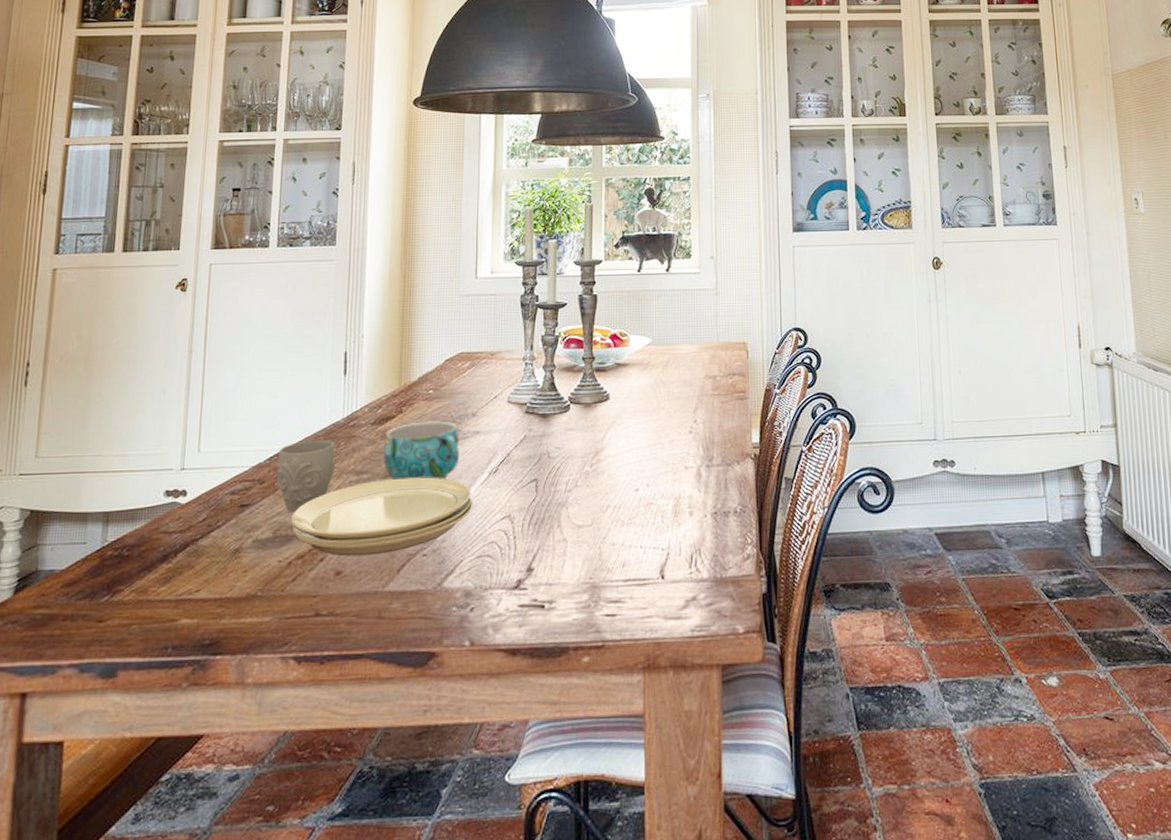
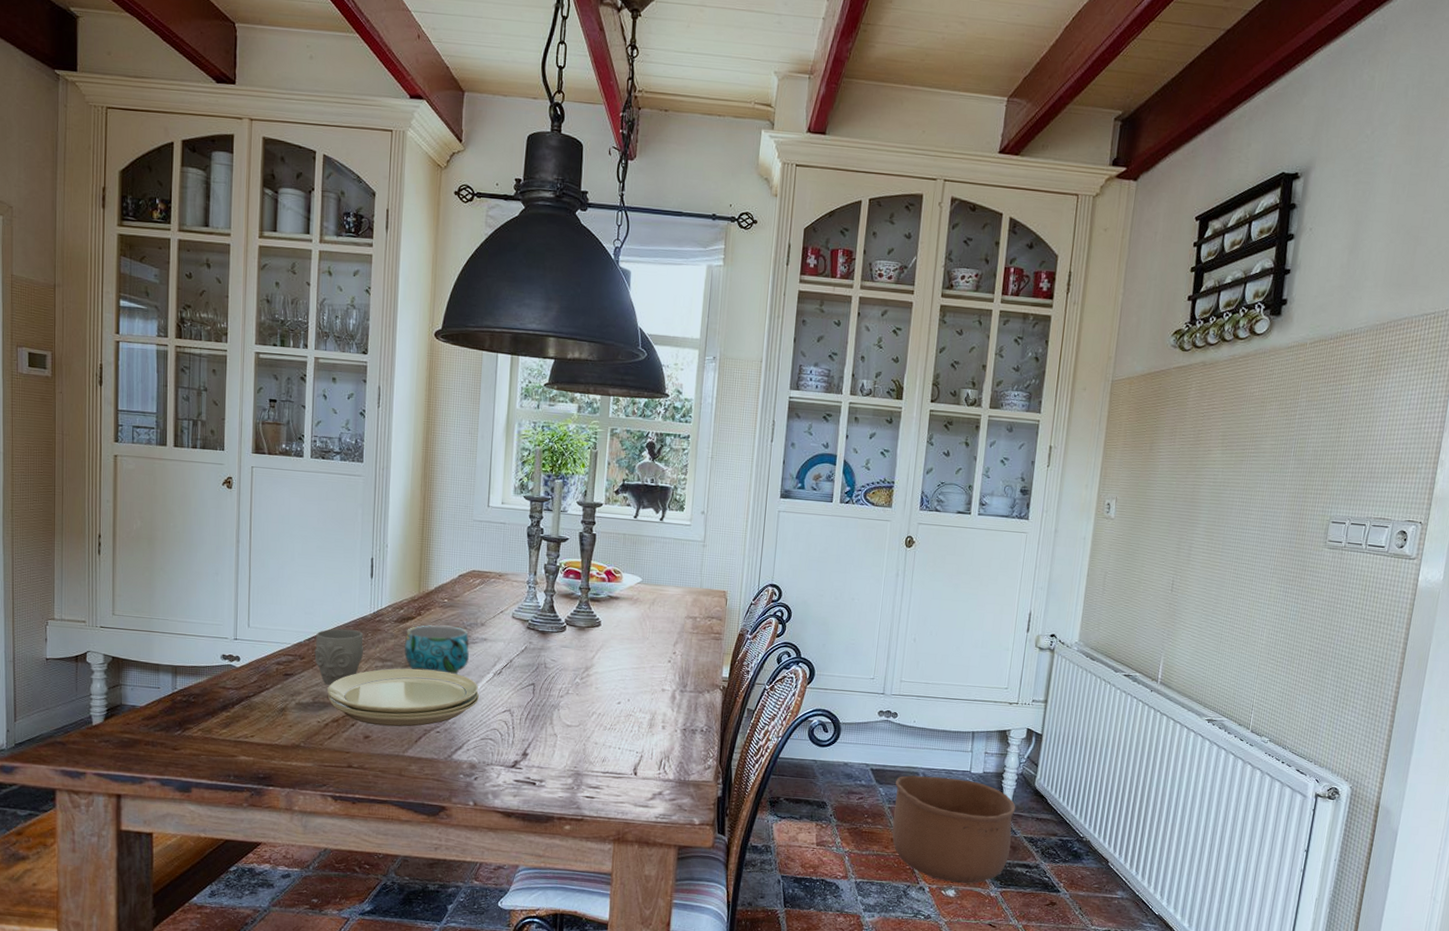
basket: none [966,532,1112,667] -> present [892,775,1016,884]

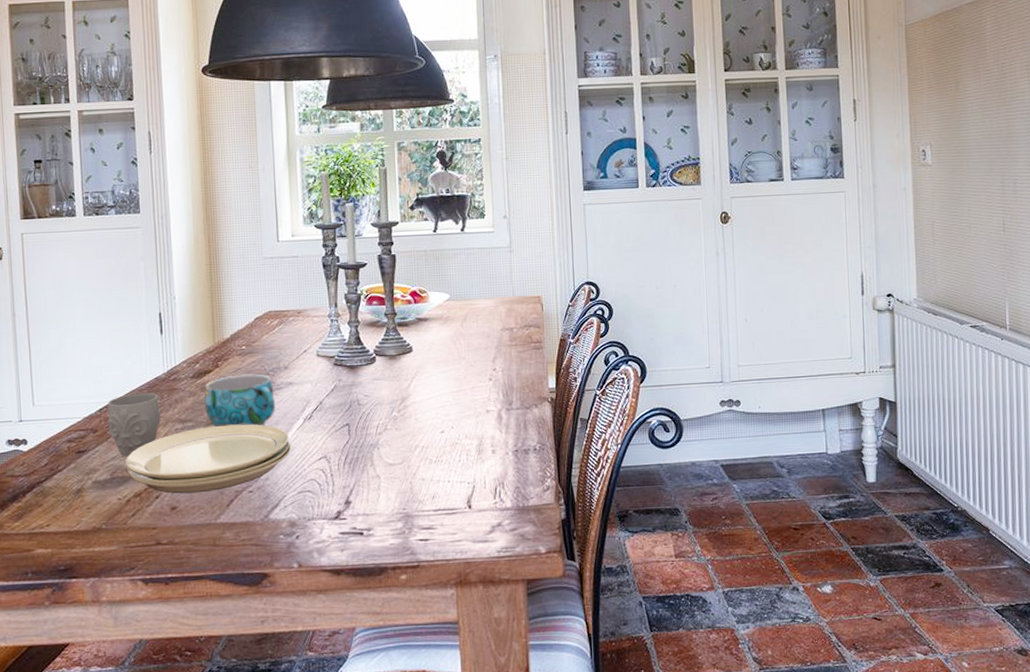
basket: present [892,775,1016,884] -> none [750,462,883,577]

